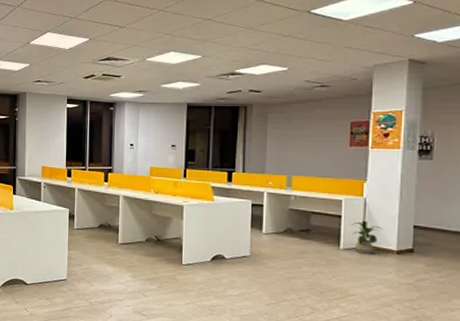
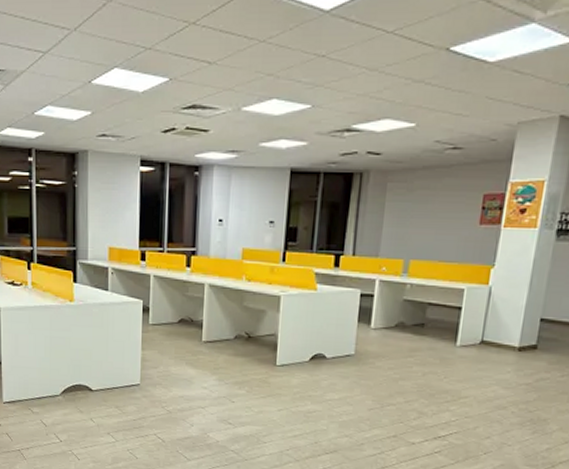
house plant: present [352,220,382,254] -> none [471,313,506,351]

